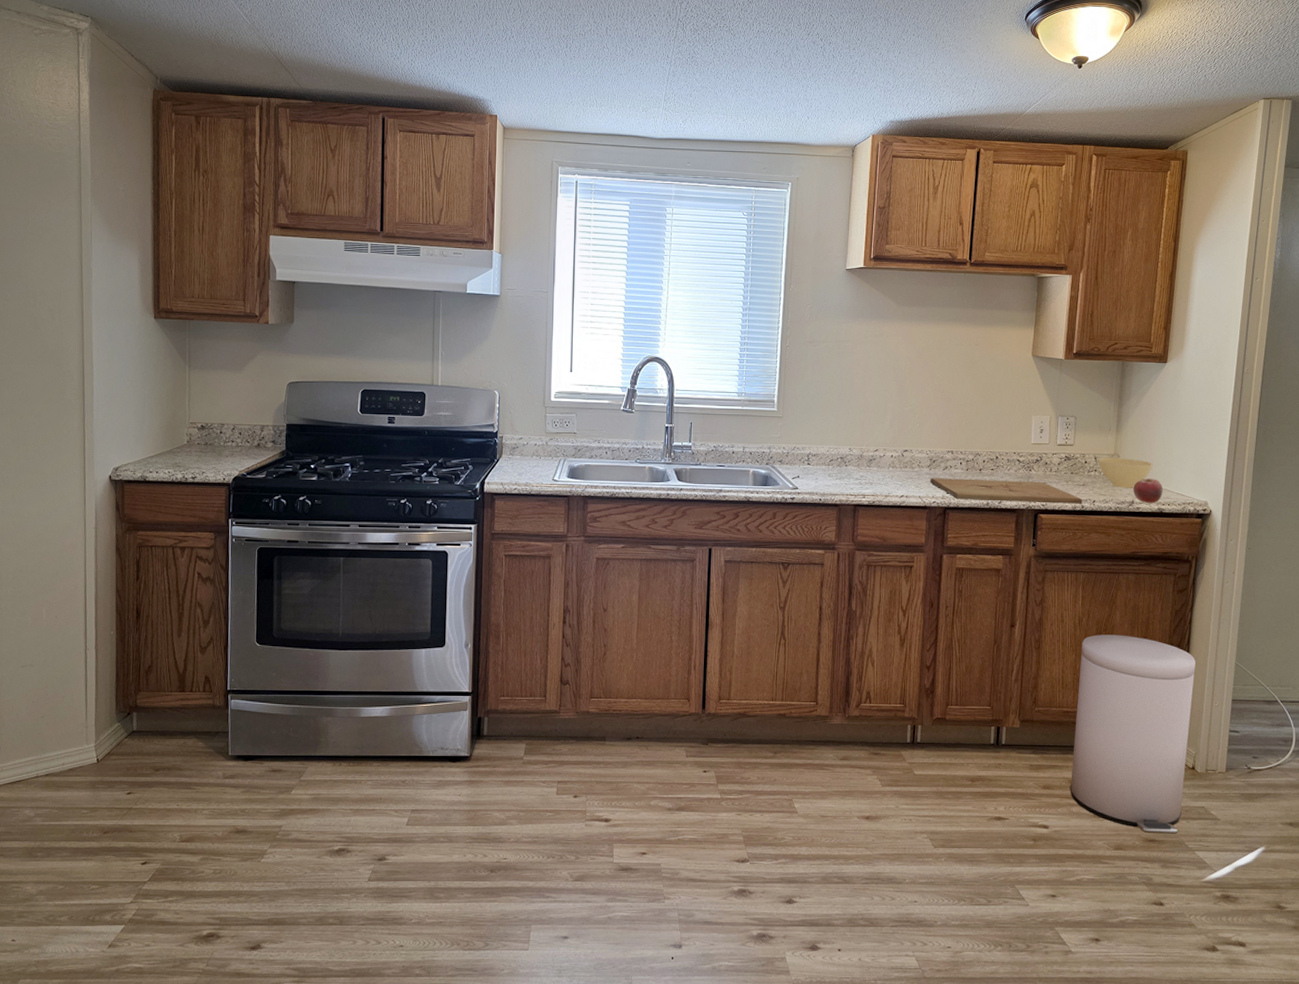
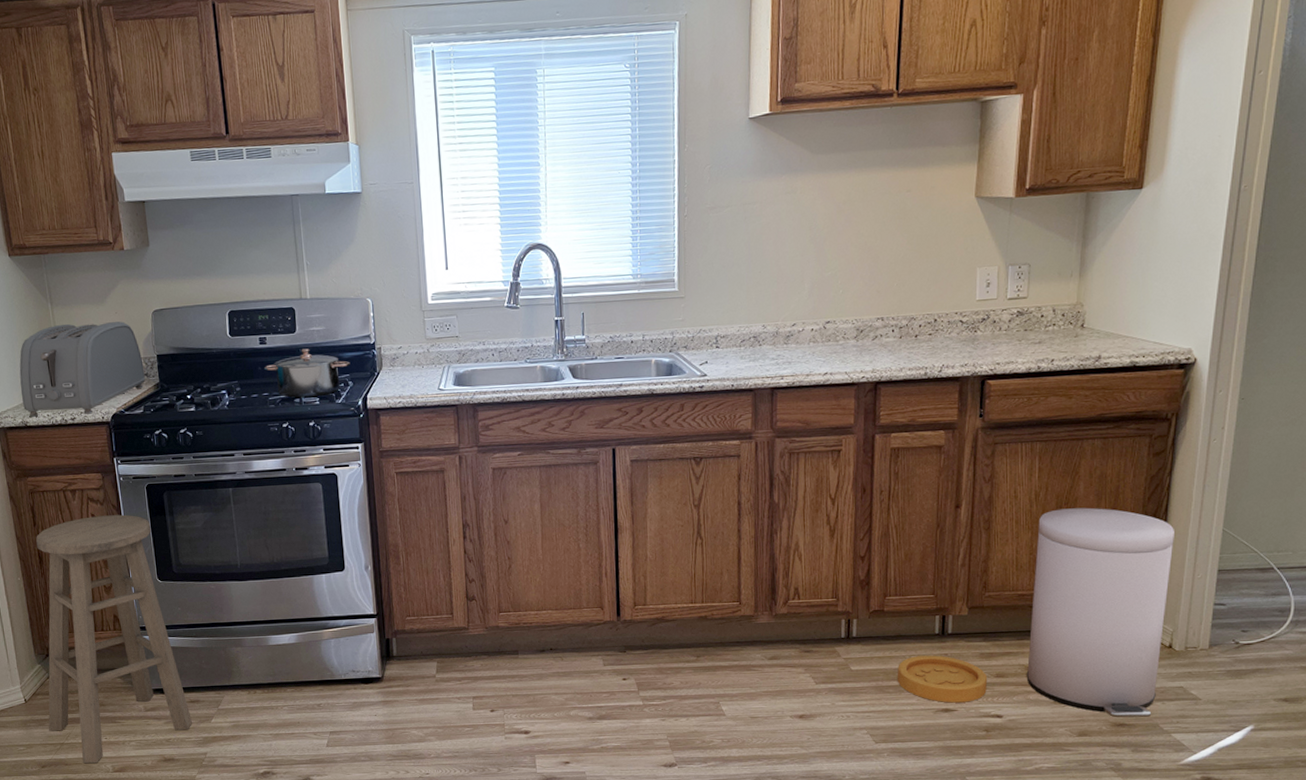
bar stool: none [118,575,272,832] -> present [36,514,193,764]
toaster: none [144,387,273,475] -> present [19,321,146,417]
cooking pot: none [389,431,472,477] -> present [263,348,350,398]
cutting board: present [929,478,1083,504] -> none [857,343,1039,372]
pet bowl: none [955,764,1036,812] -> present [897,655,988,703]
bowl: present [1098,457,1154,488] -> none [1057,306,1125,342]
fruit: present [1133,478,1163,504] -> none [1100,327,1136,358]

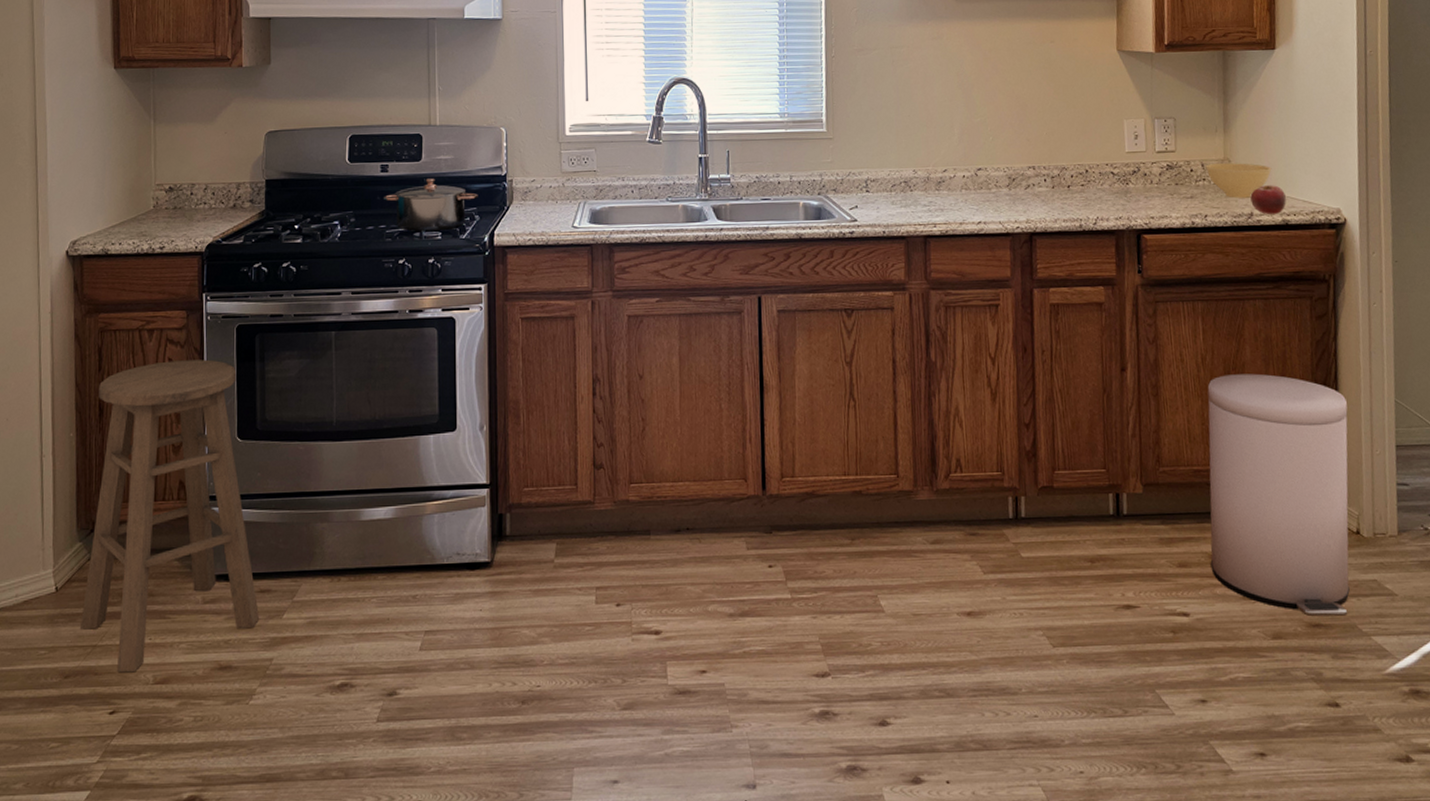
toaster: present [19,321,146,417] -> none [105,142,251,244]
pet bowl: present [897,655,988,703] -> none [1072,540,1170,598]
bowl: none [1057,306,1125,342] -> present [1205,162,1272,198]
fruit: none [1100,327,1136,358] -> present [1250,185,1286,215]

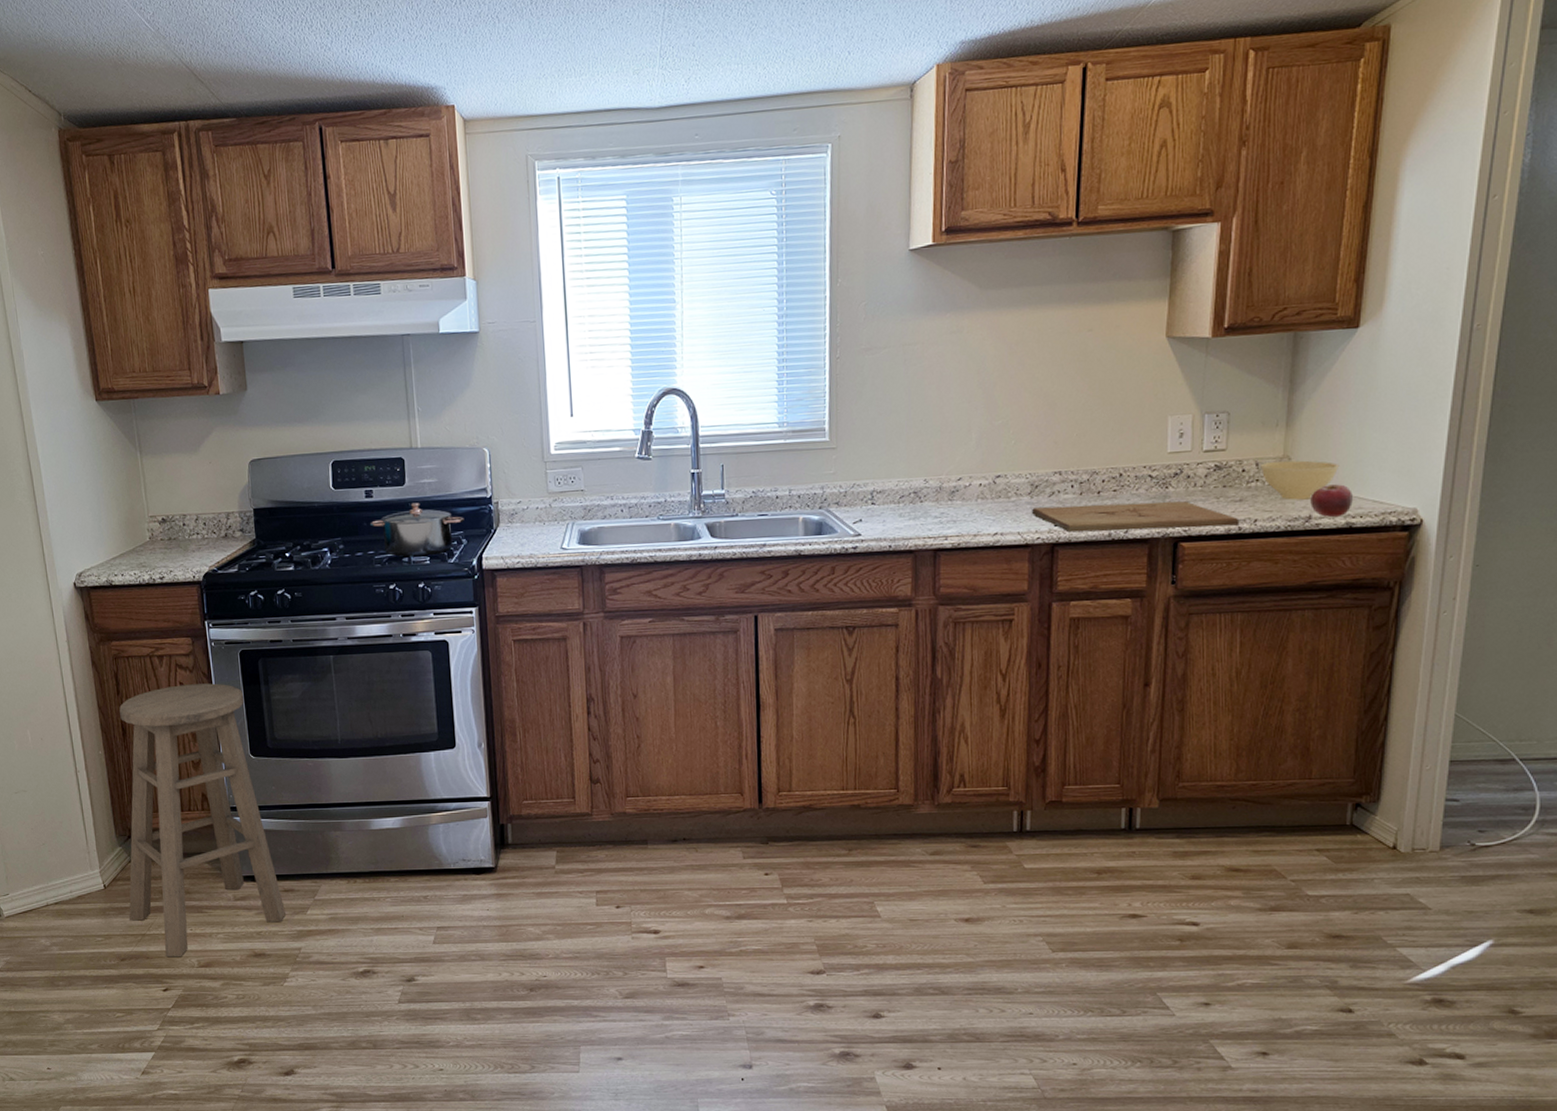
cutting board: none [1010,196,1193,223] -> present [1031,501,1240,533]
pedal bin: present [1207,373,1350,617] -> none [1226,687,1398,929]

